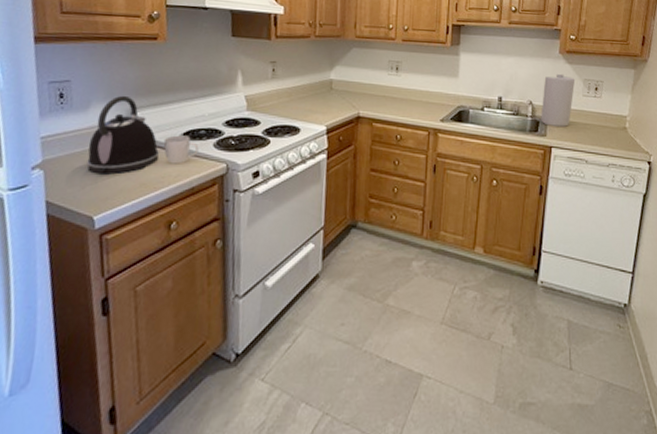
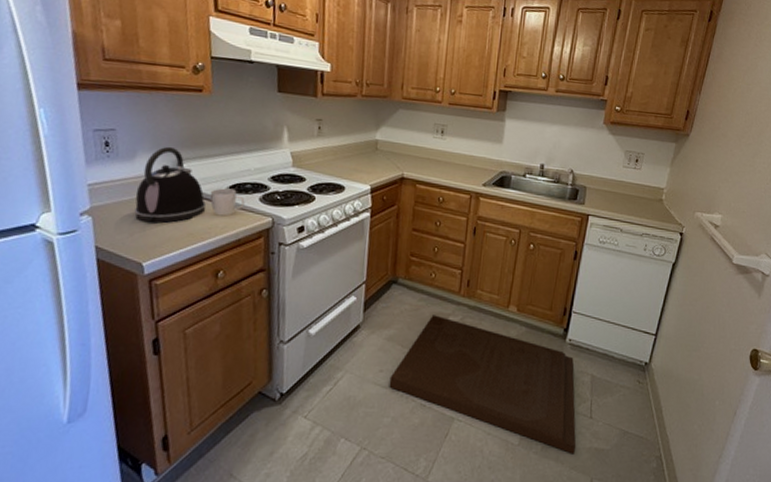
floor mat: none [351,260,558,412] -> present [389,315,577,455]
paper towel holder: present [541,73,576,127] -> none [580,143,617,196]

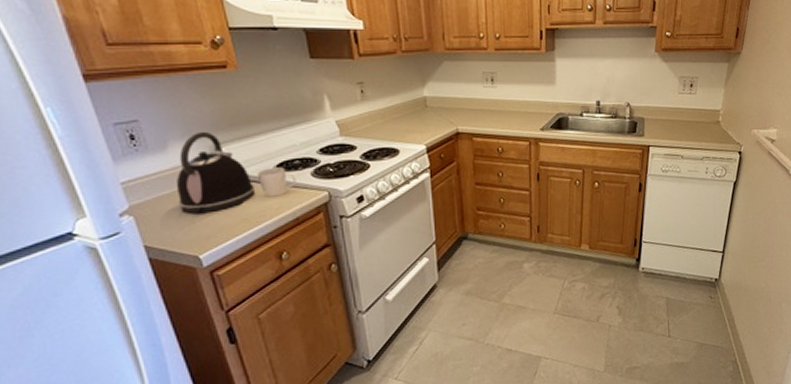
floor mat: present [389,315,577,455] -> none [473,263,658,372]

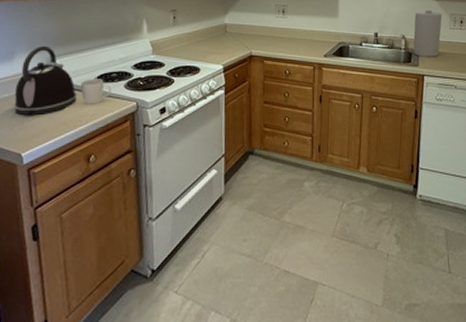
paper towel holder: none [638,72,671,126] -> present [413,10,443,57]

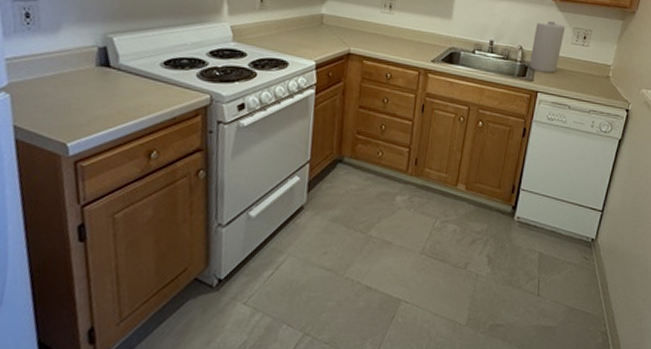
kettle: present [14,45,78,116] -> none [58,18,139,101]
mug: present [80,79,112,104] -> none [142,63,181,93]

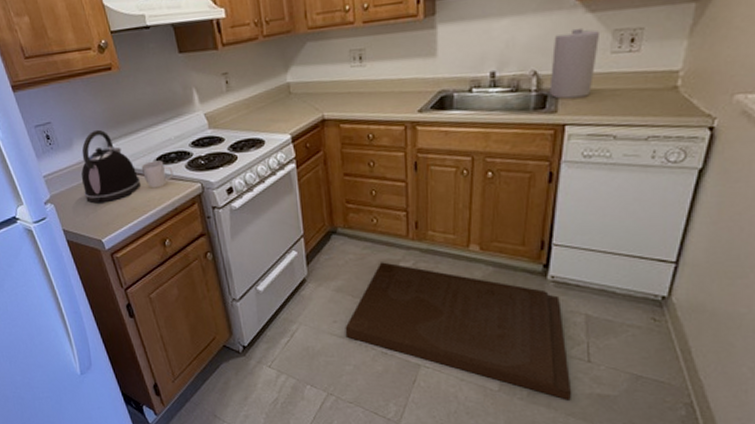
kettle: none [58,18,139,101] -> present [81,129,141,204]
mug: none [142,63,181,93] -> present [141,160,174,189]
floor mat: none [333,194,524,333] -> present [345,262,572,401]

